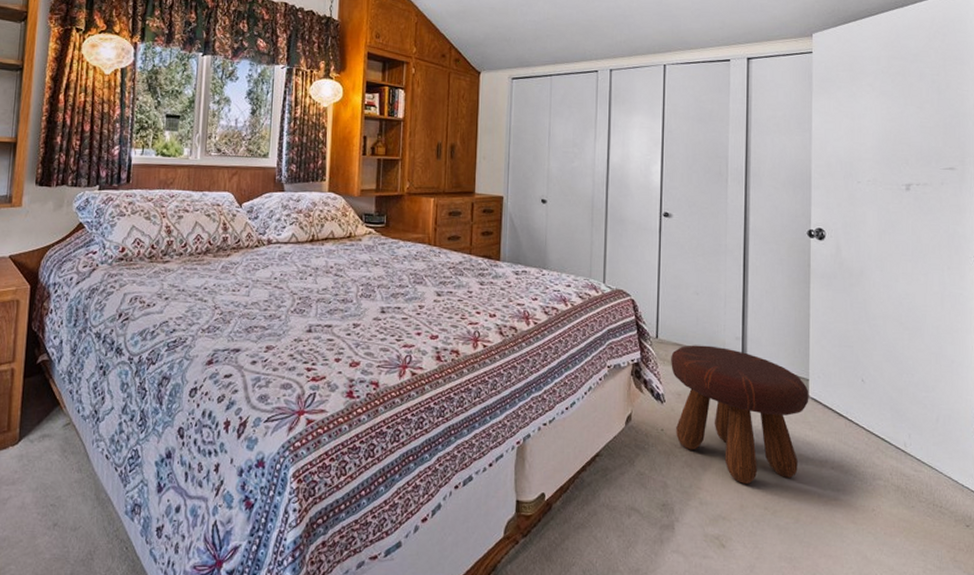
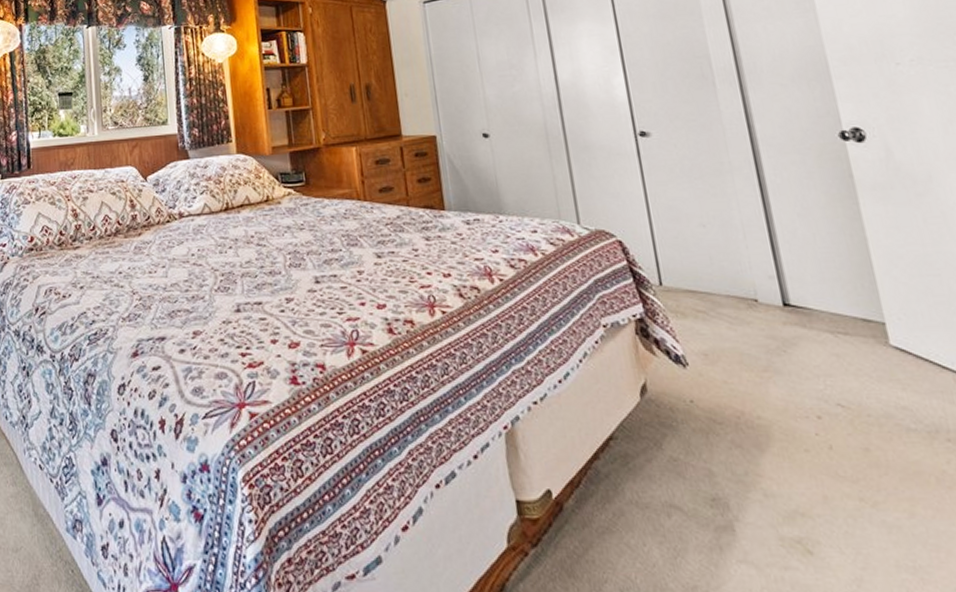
footstool: present [671,345,809,484] -> none [684,289,897,467]

